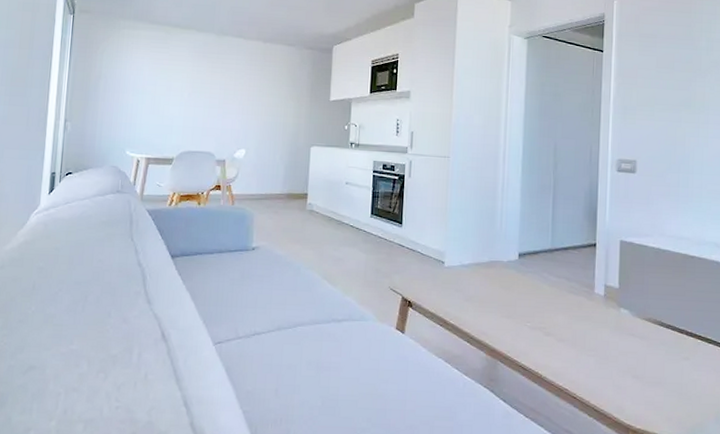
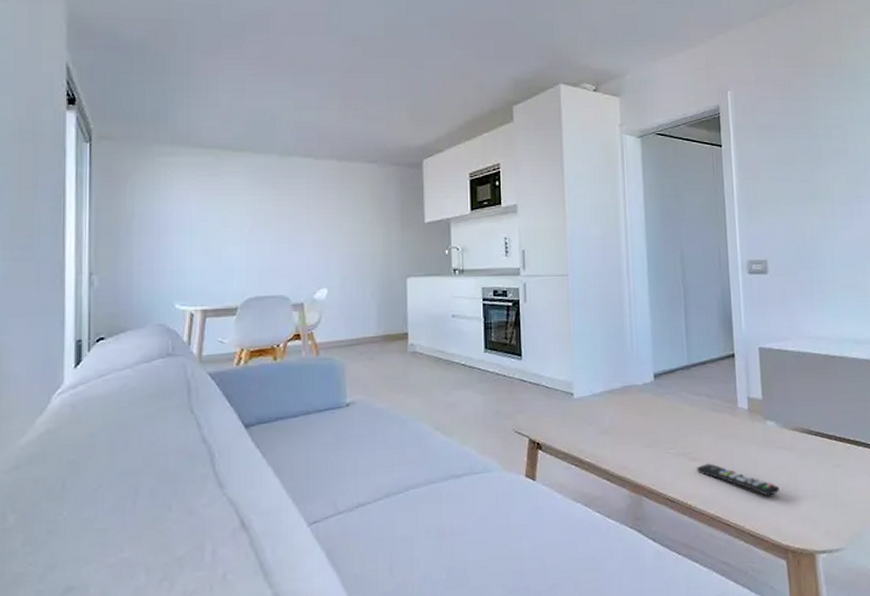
remote control: none [550,340,627,378] -> present [697,463,780,497]

